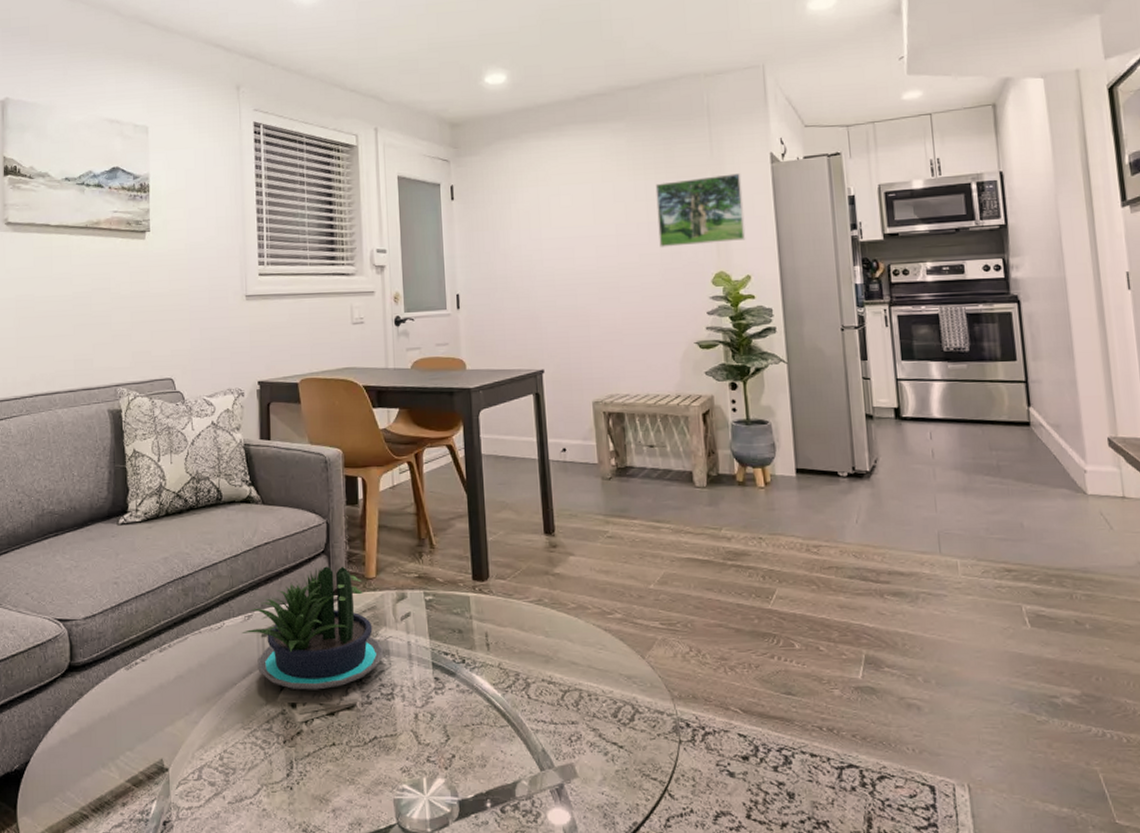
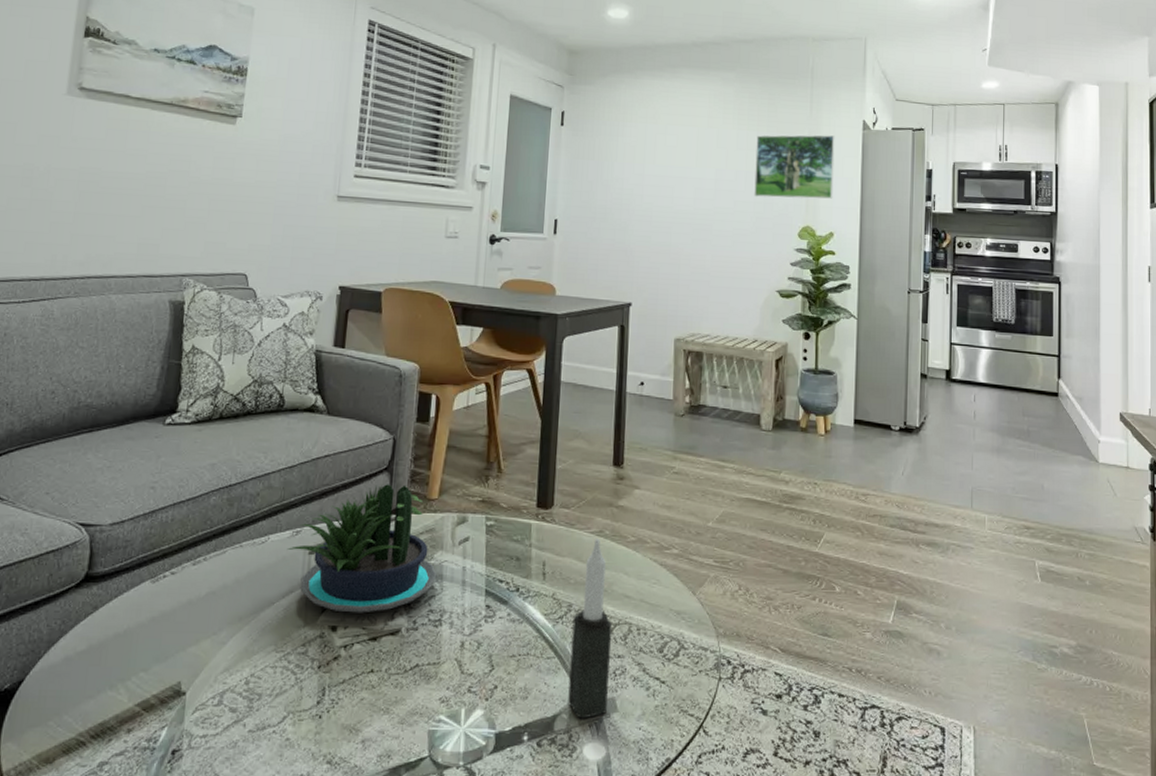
candle: none [522,607,567,785] -> present [568,539,613,719]

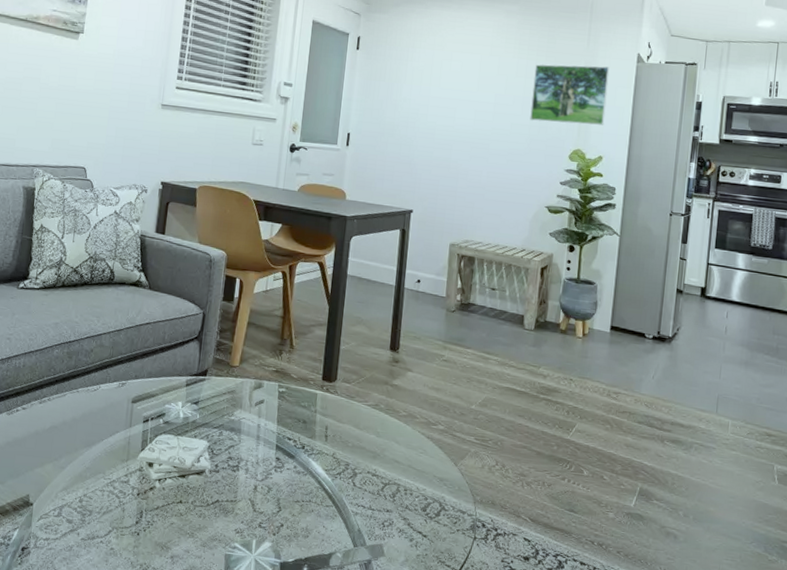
potted plant: present [287,484,437,613] -> none [114,350,236,455]
candle: present [568,539,613,719] -> none [342,411,384,559]

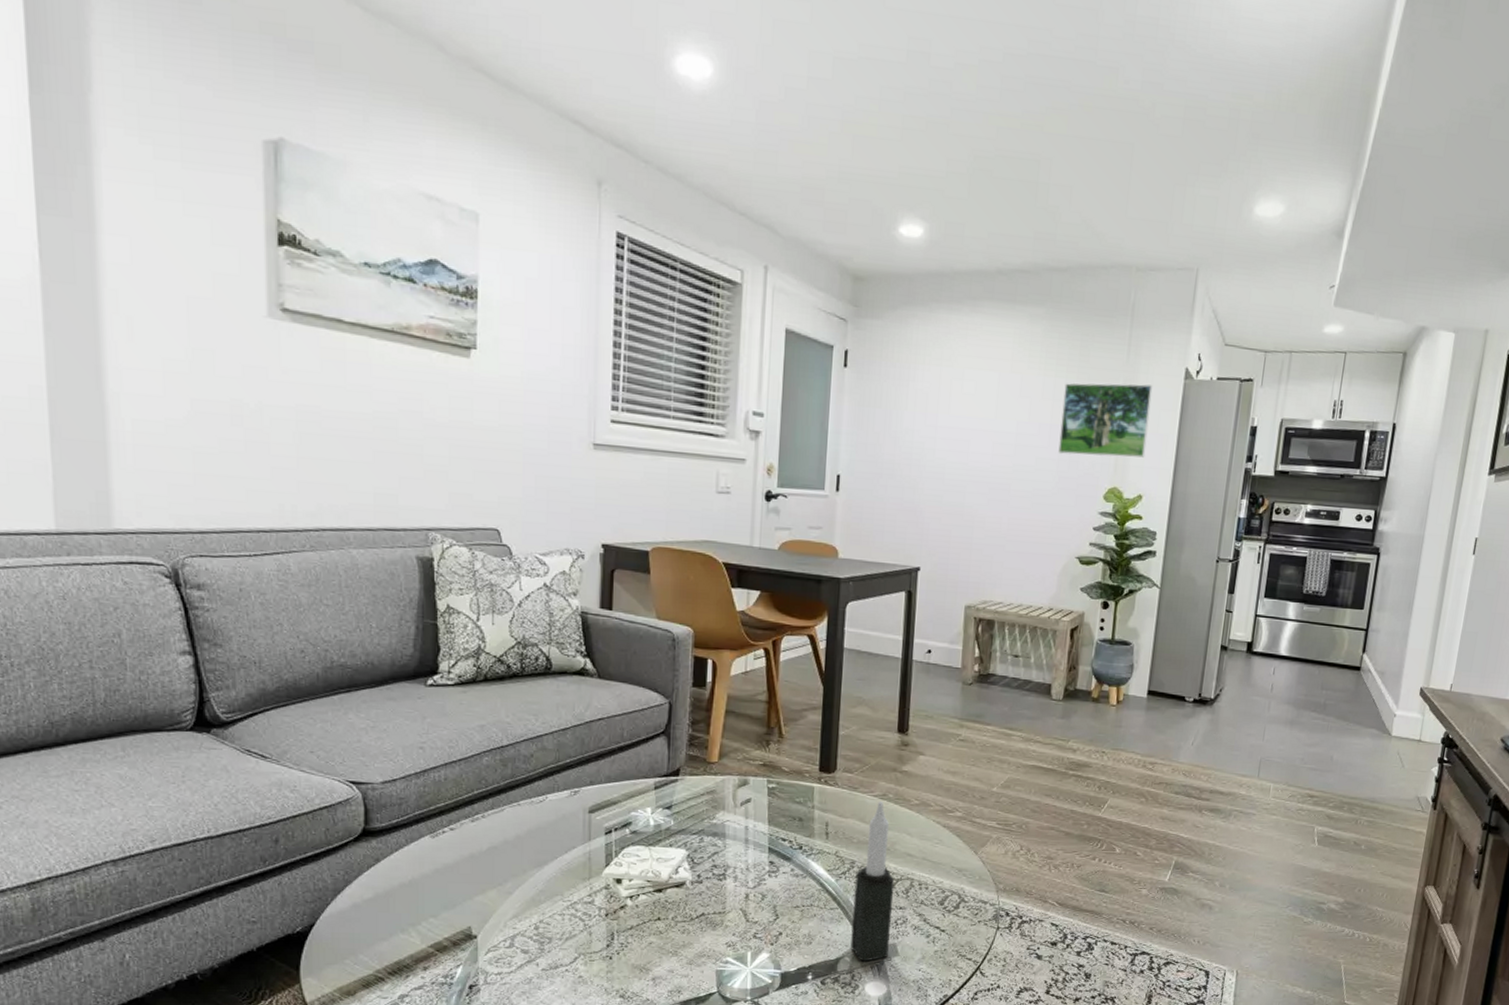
candle: none [342,411,384,559] -> present [850,802,895,962]

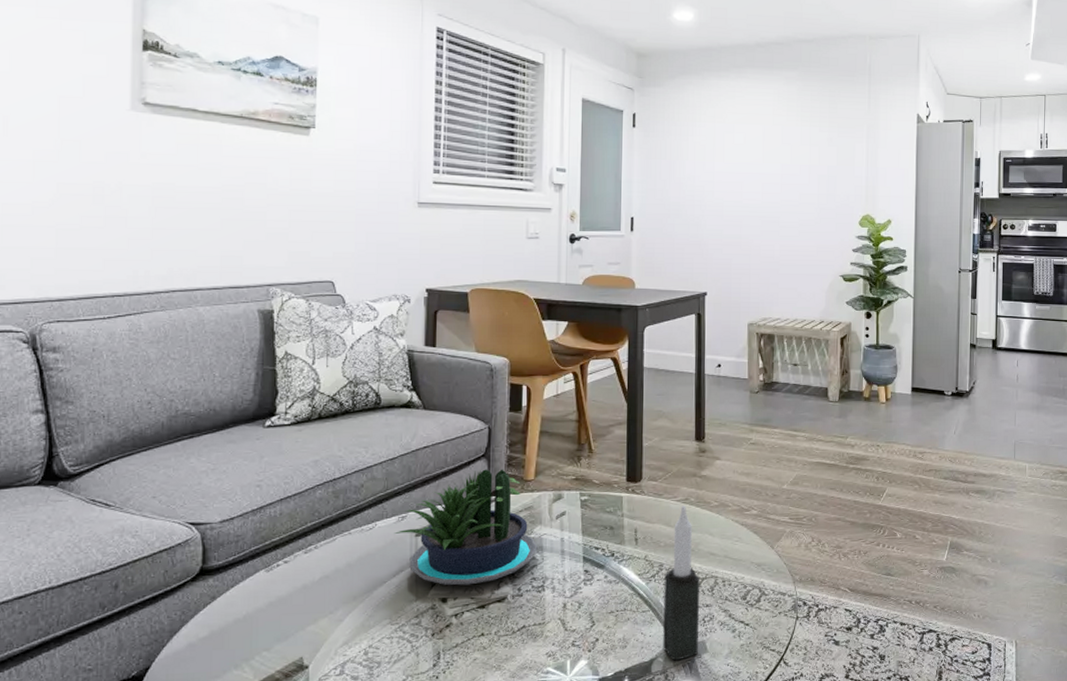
potted plant: none [566,747,720,868] -> present [394,469,538,586]
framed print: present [1058,383,1153,458] -> none [818,129,892,189]

